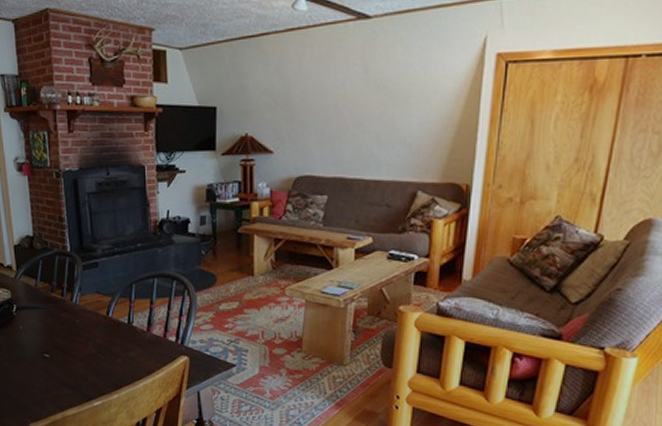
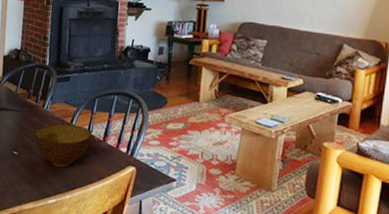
bowl: none [66,317,133,366] -> present [35,123,91,168]

